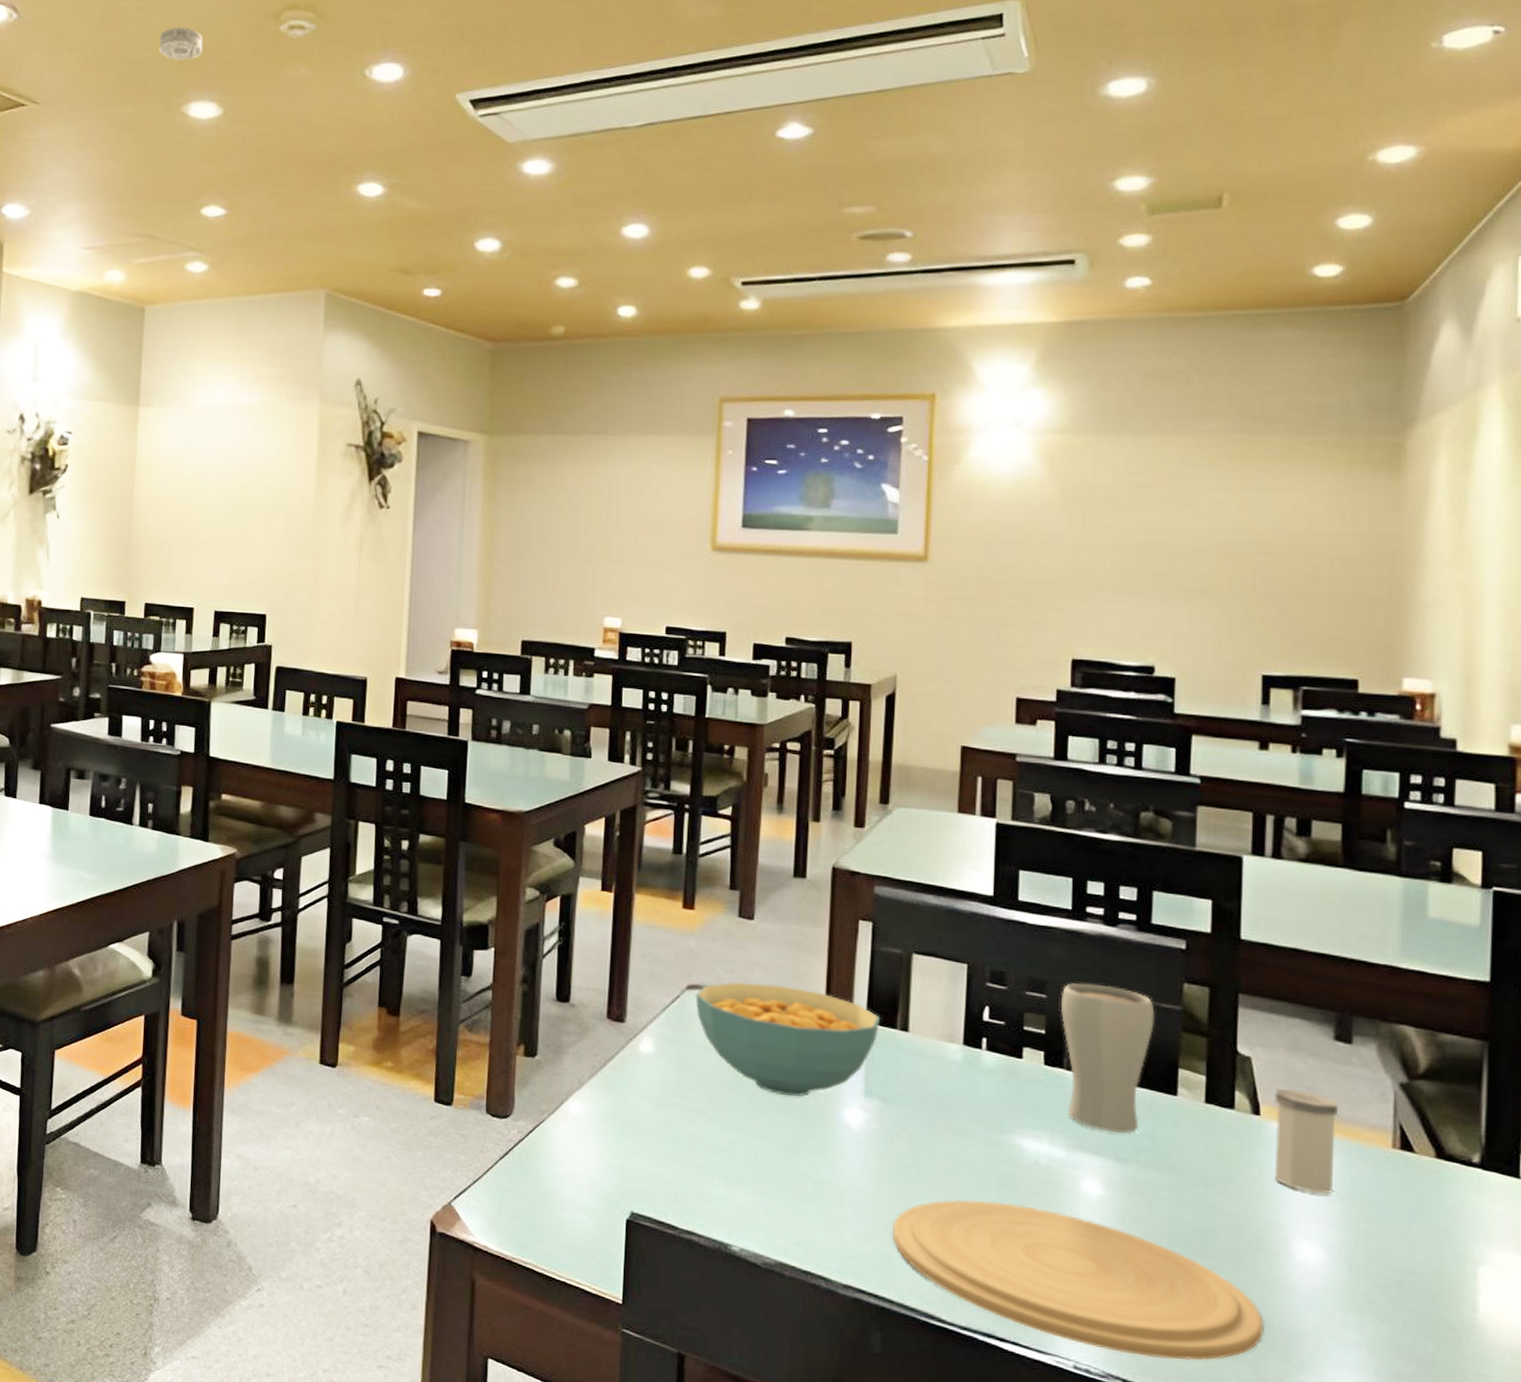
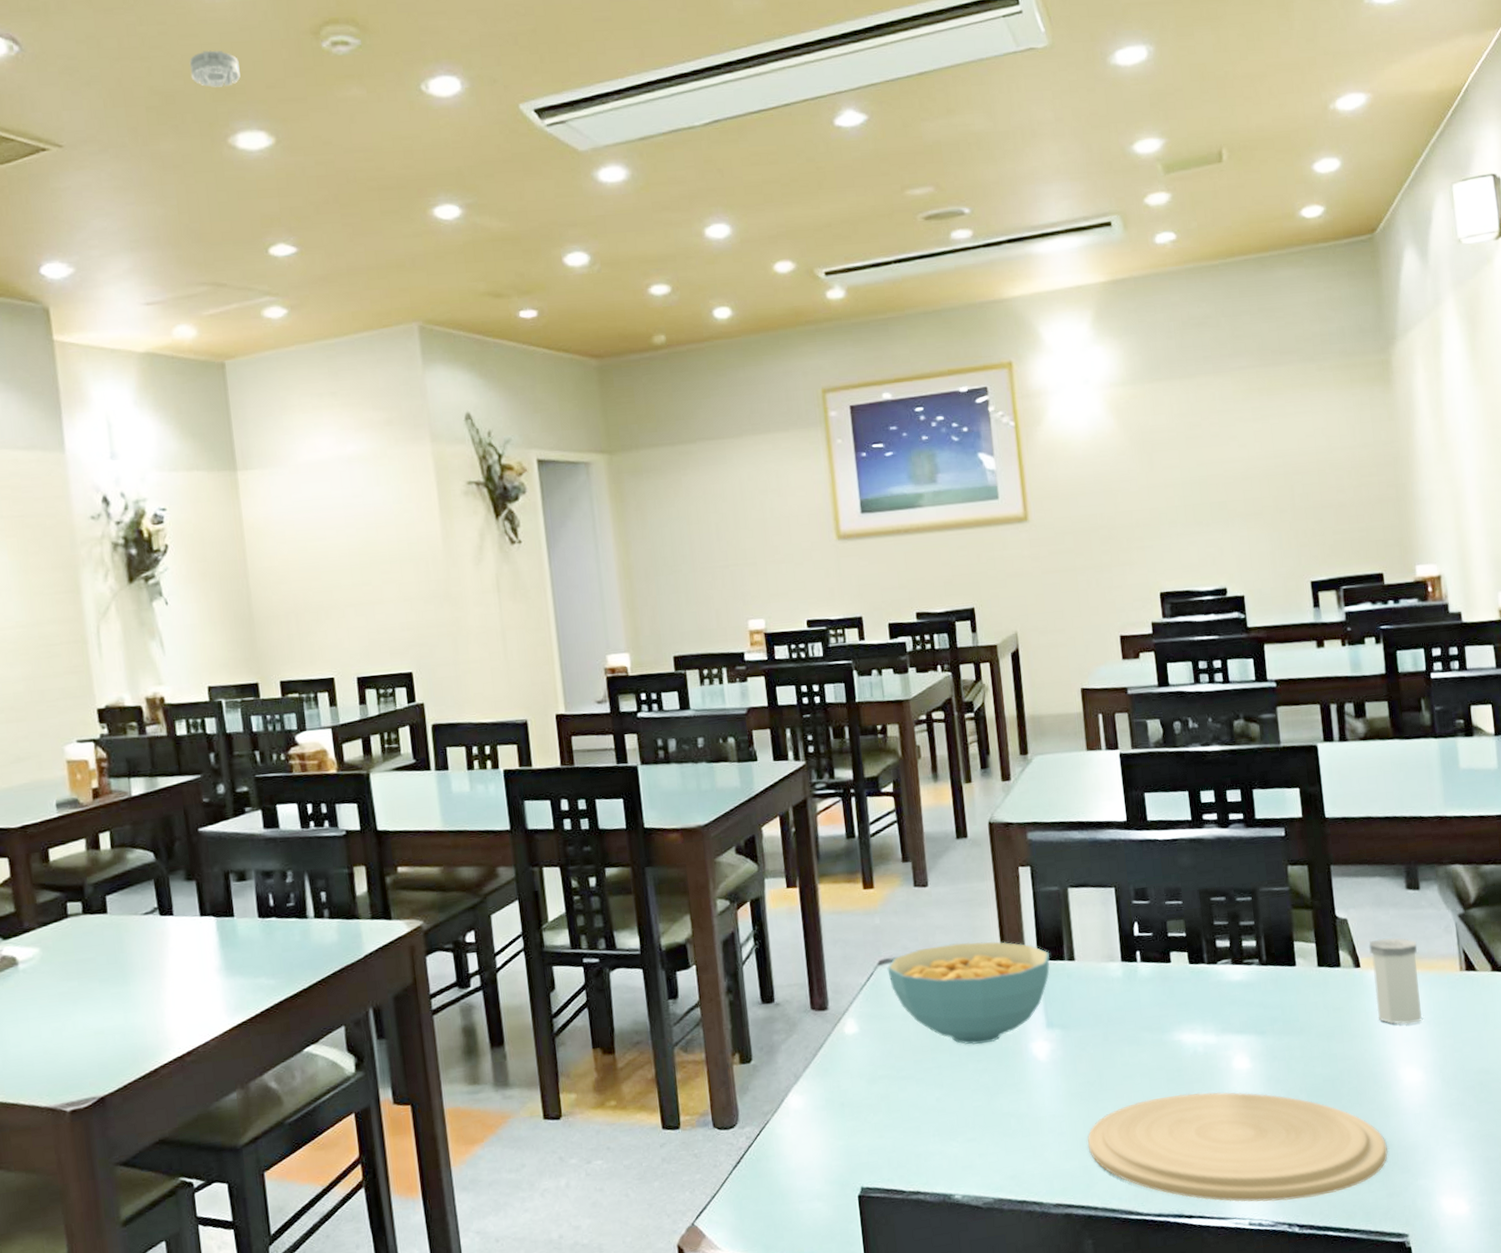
drinking glass: present [1060,983,1155,1133] -> none [1194,881,1270,1011]

